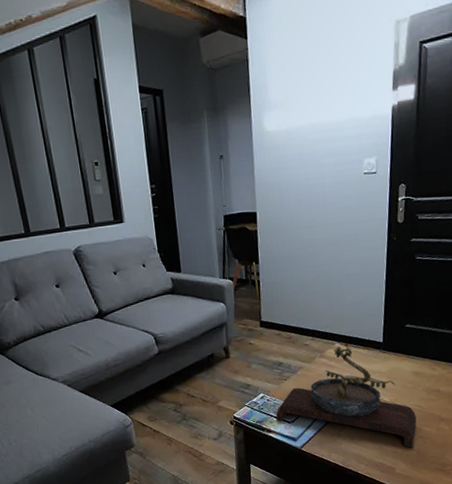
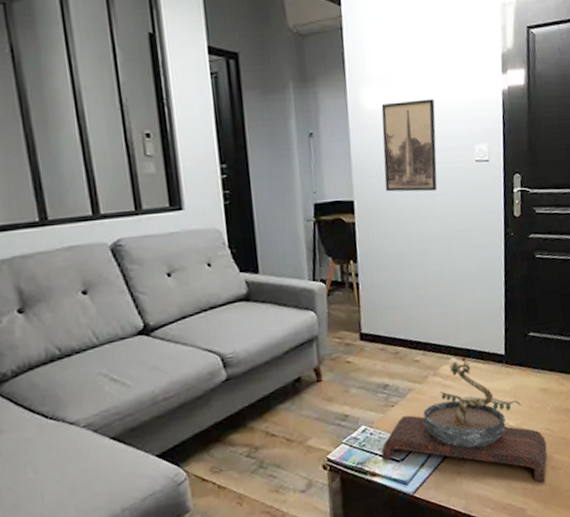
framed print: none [281,119,329,204] -> present [381,99,438,192]

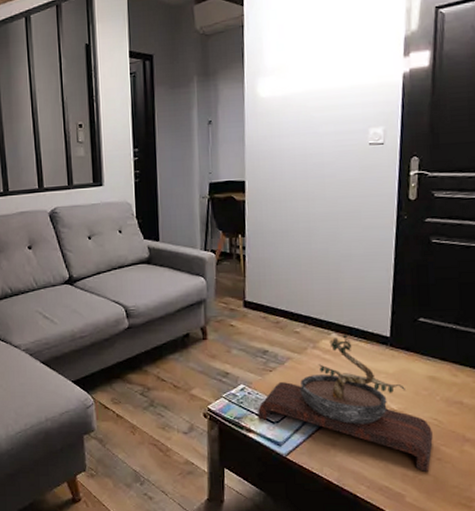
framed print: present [381,99,438,192] -> none [275,85,330,174]

